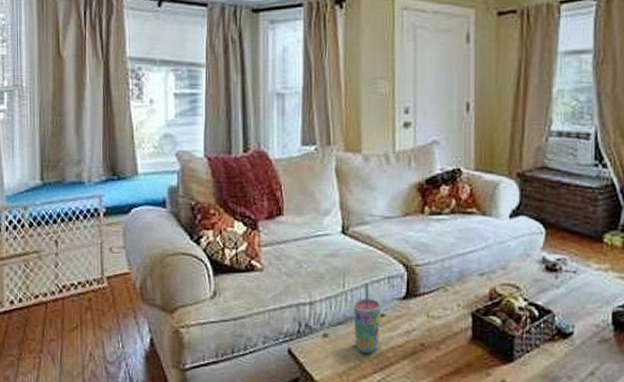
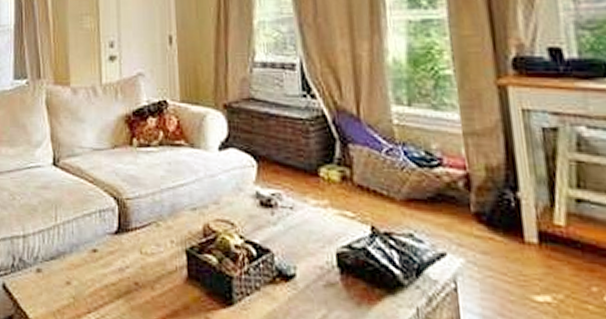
cup: present [353,282,380,353] -> none [65,215,93,291]

